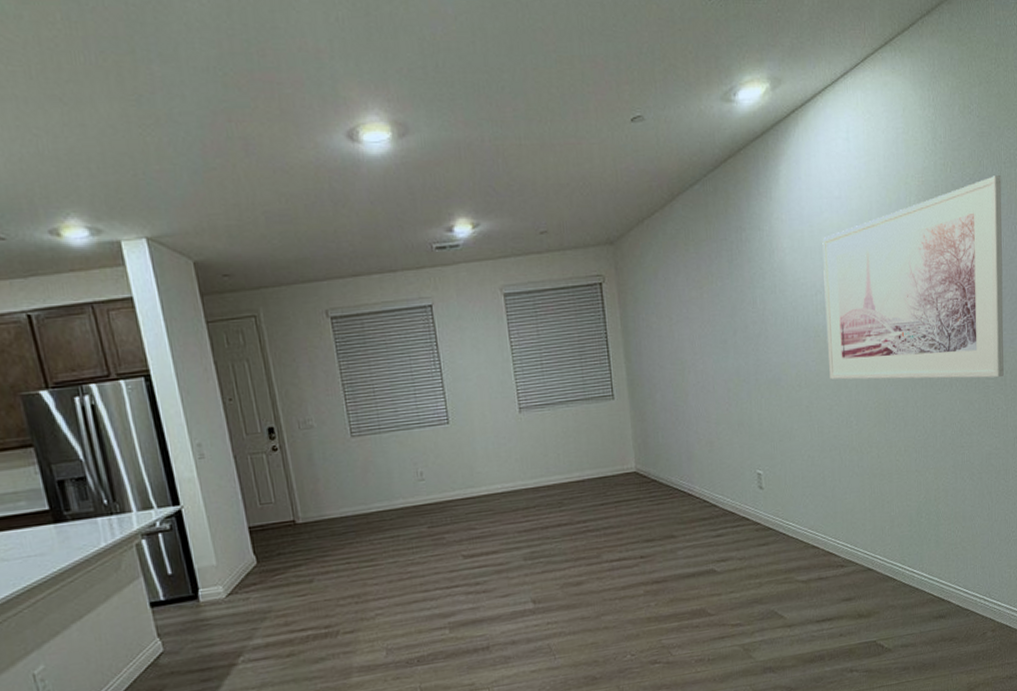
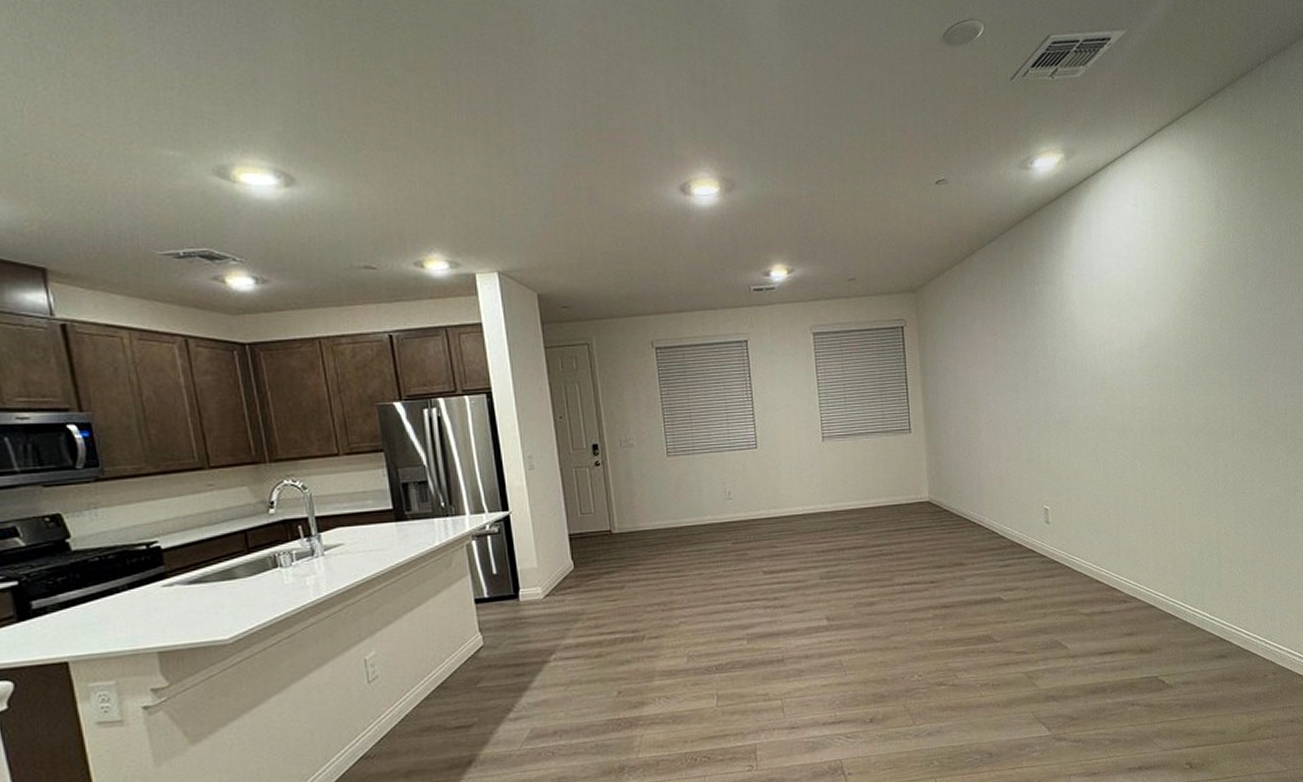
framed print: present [822,175,1004,380] -> none [1110,242,1285,430]

